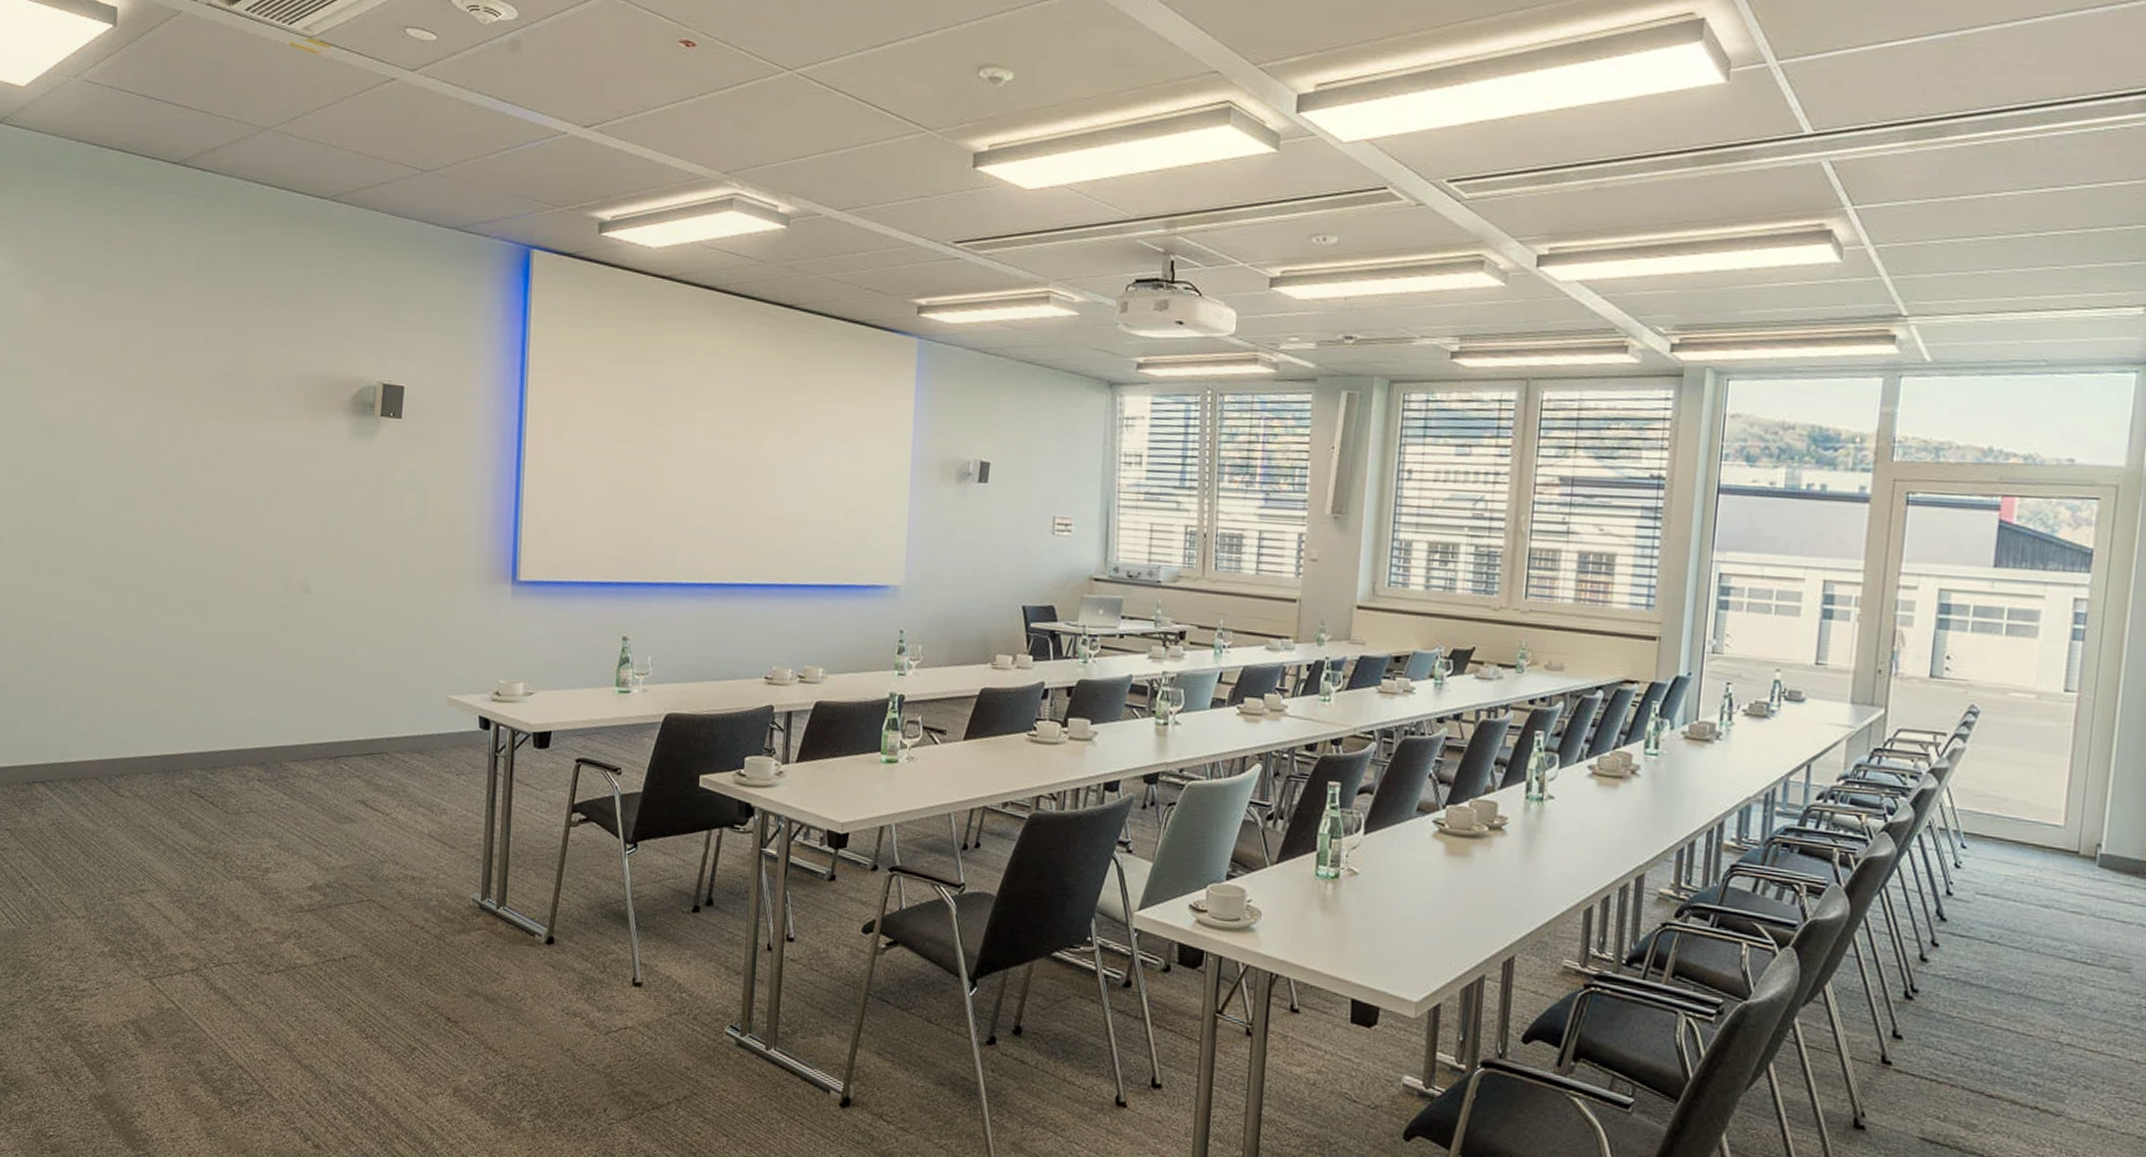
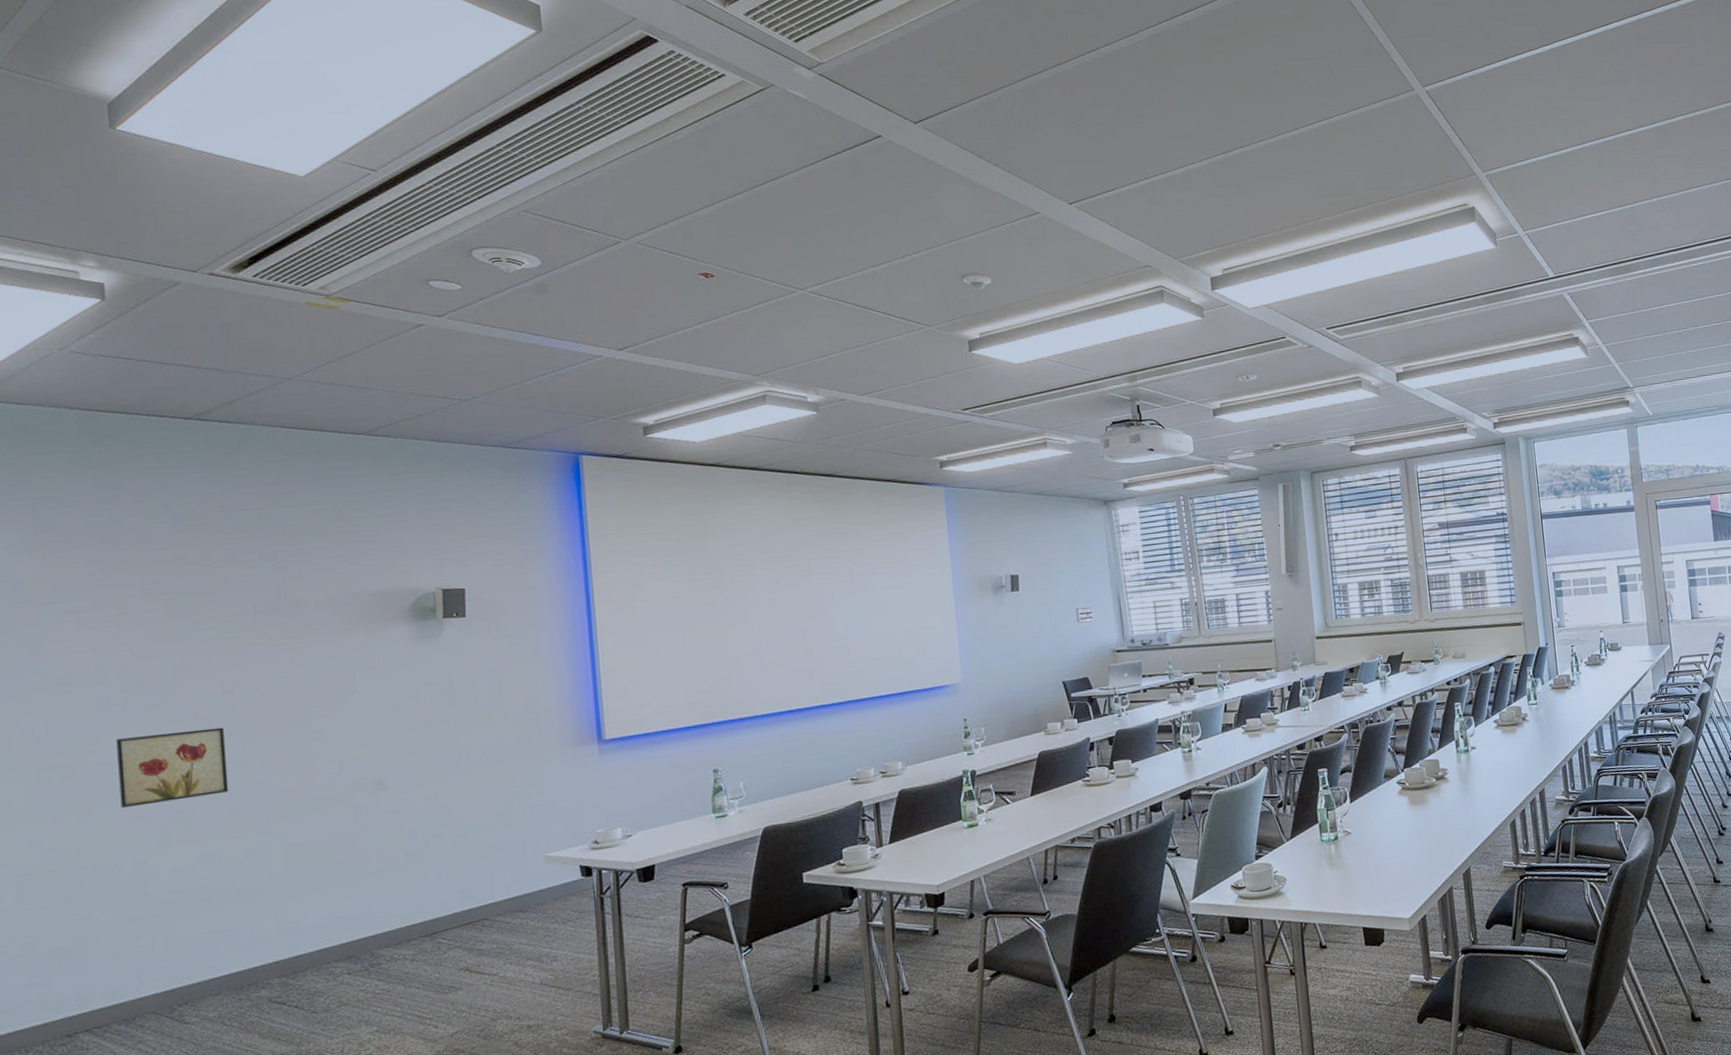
wall art: none [87,495,178,569] -> present [116,727,229,808]

